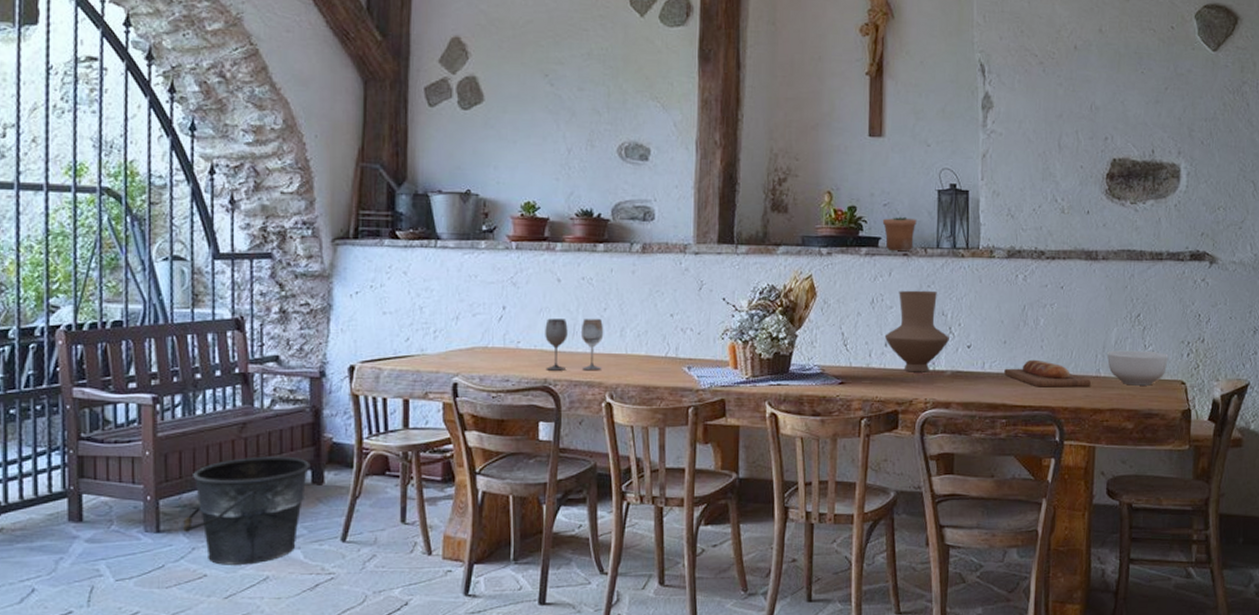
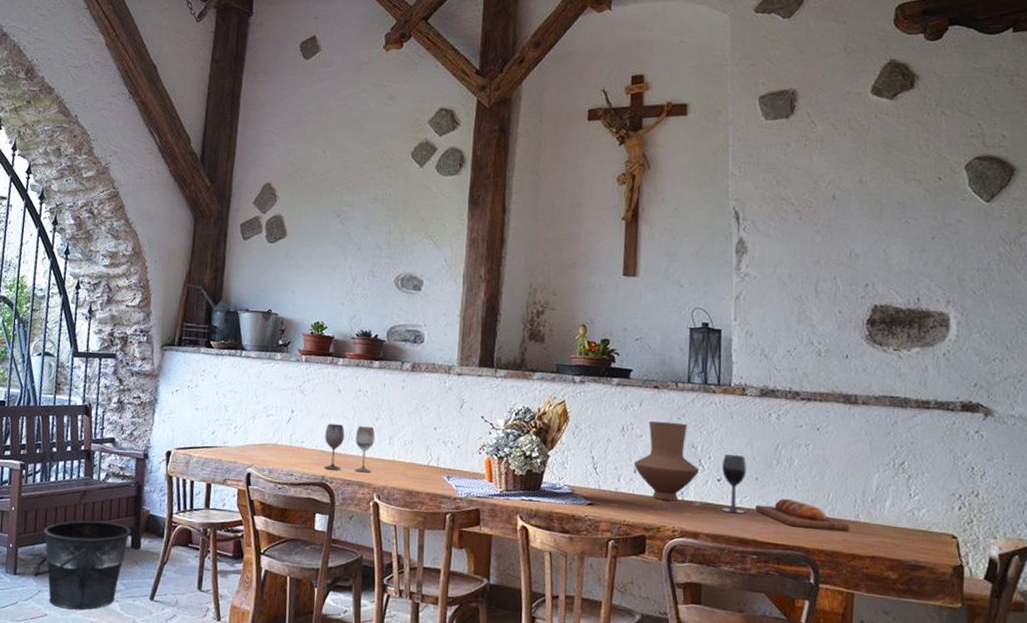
planter: present [882,216,917,252] -> none [634,350,668,385]
wine glass: none [971,320,996,379] -> present [721,454,747,514]
bowl: present [1106,350,1169,386] -> none [867,496,937,536]

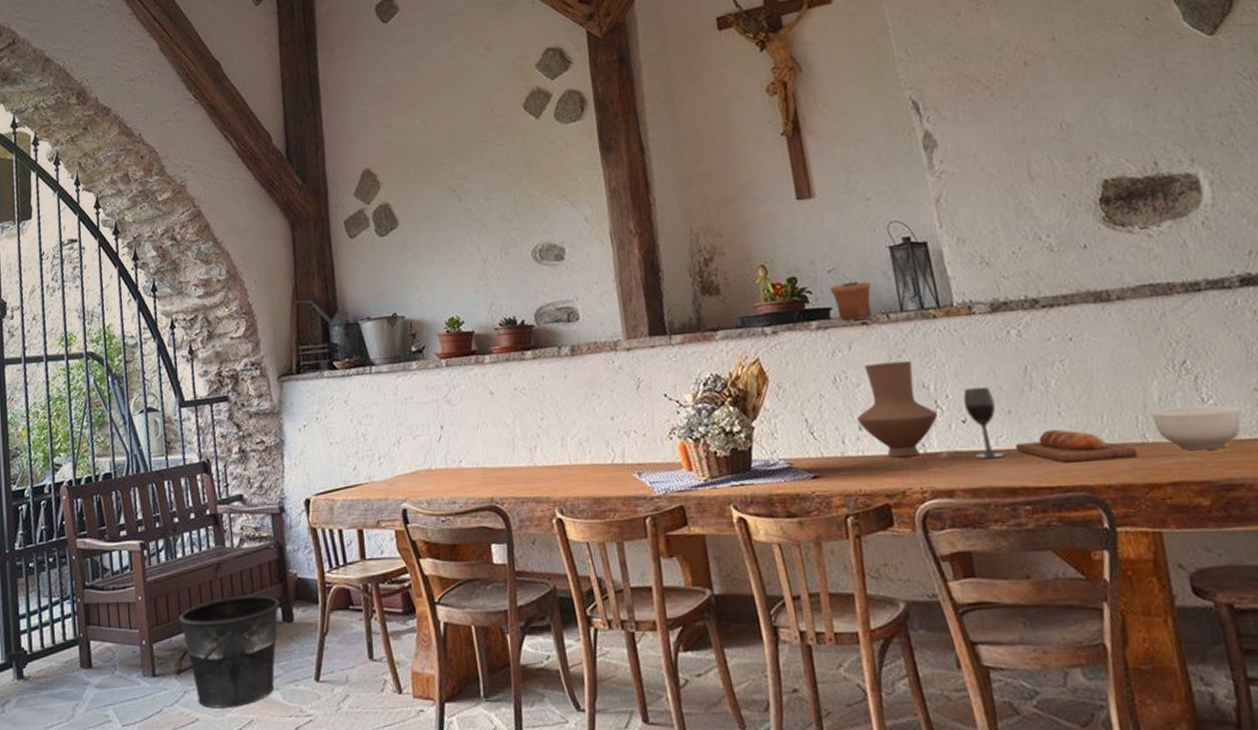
wineglass: present [324,423,376,473] -> none [484,429,547,489]
planter: none [634,350,668,385] -> present [829,280,872,322]
bowl: none [867,496,937,536] -> present [1150,404,1241,451]

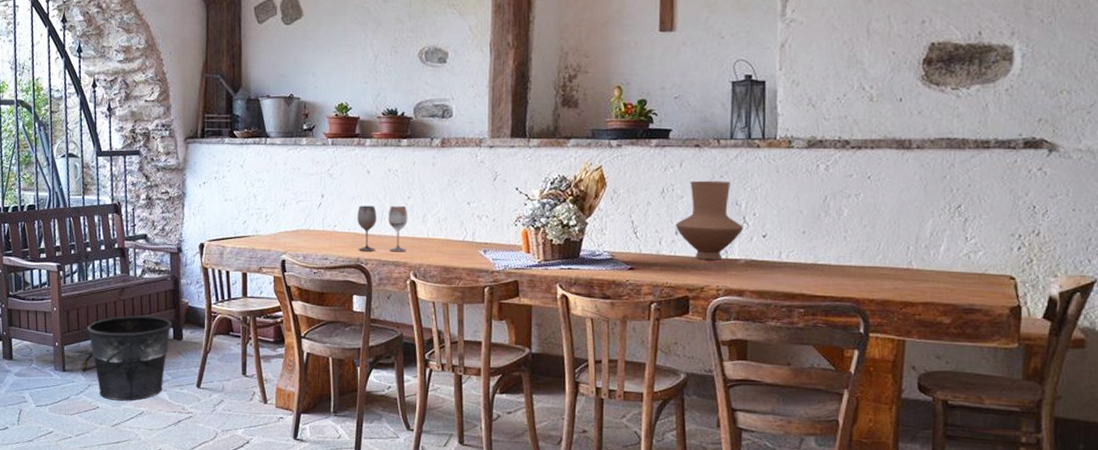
wineglass: none [484,429,547,489] -> present [357,205,408,252]
planter: present [829,280,872,322] -> none [673,108,710,143]
wine glass: present [963,387,1004,459] -> none [766,210,794,269]
bread loaf: present [1016,429,1137,463] -> none [803,250,901,279]
bowl: present [1150,404,1241,451] -> none [920,242,995,280]

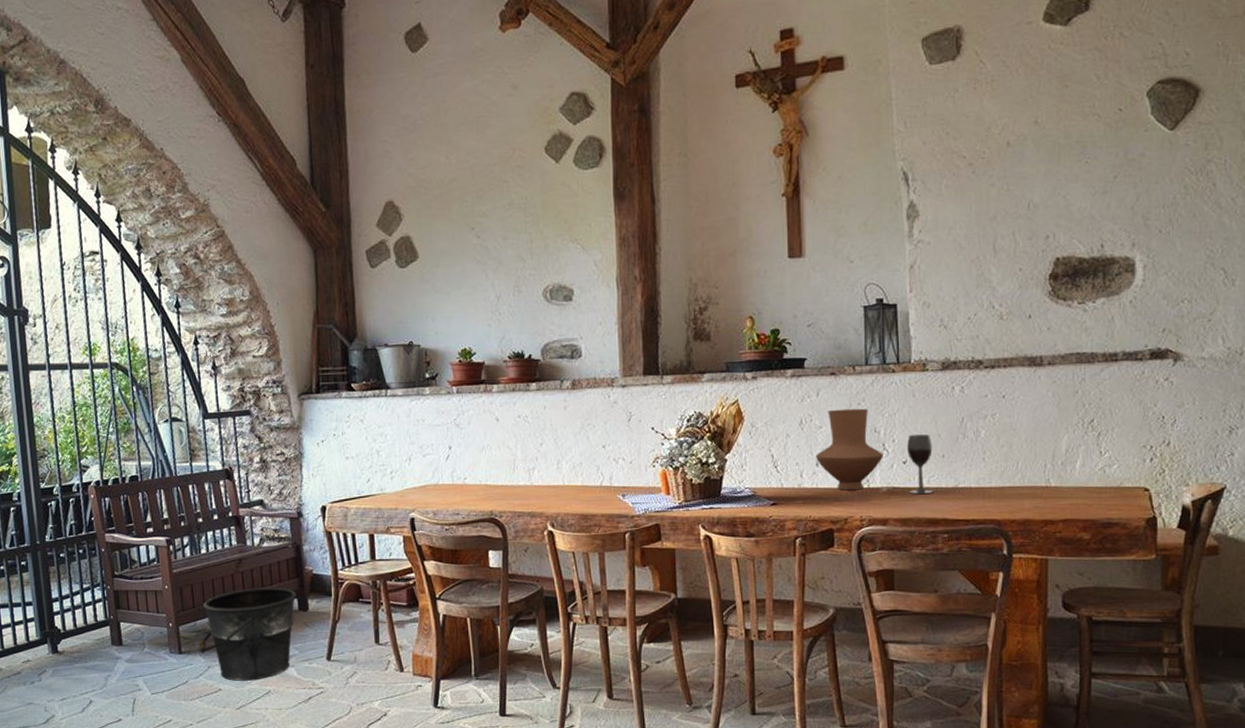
wineglass: present [357,205,408,252] -> none [488,453,542,503]
wine glass: none [766,210,794,269] -> present [906,434,933,495]

